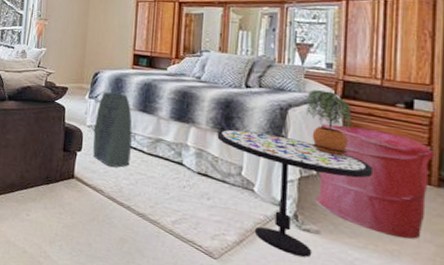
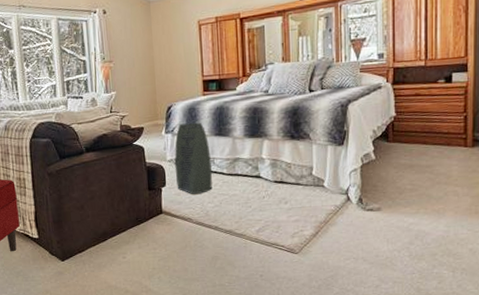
side table: present [217,128,374,258] -> none [288,131,422,234]
potted plant: present [305,90,353,156] -> none [363,80,403,139]
laundry hamper: present [315,123,435,239] -> none [375,107,470,198]

